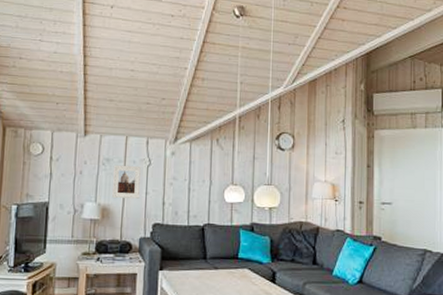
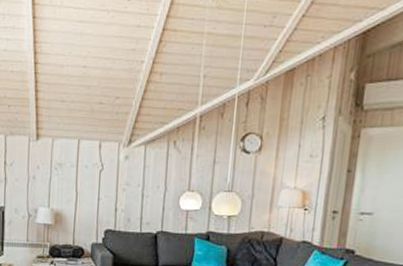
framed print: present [112,164,141,199] -> none [65,169,93,204]

